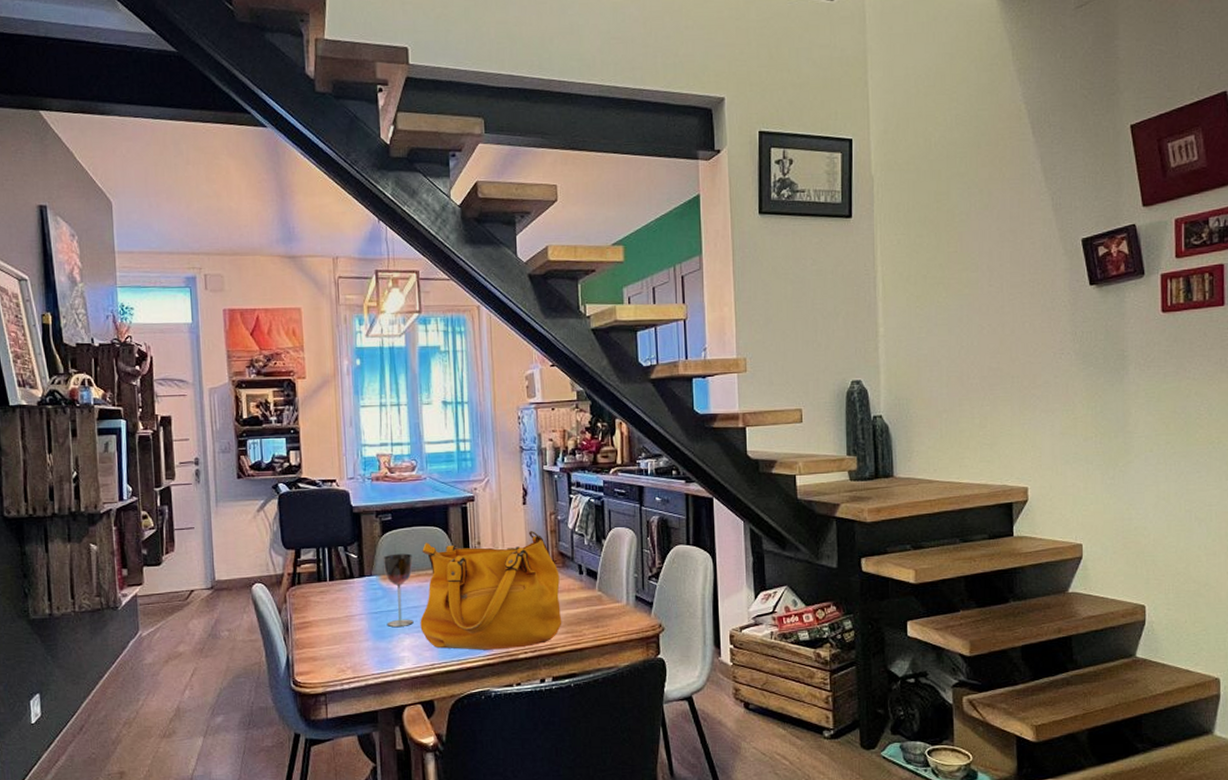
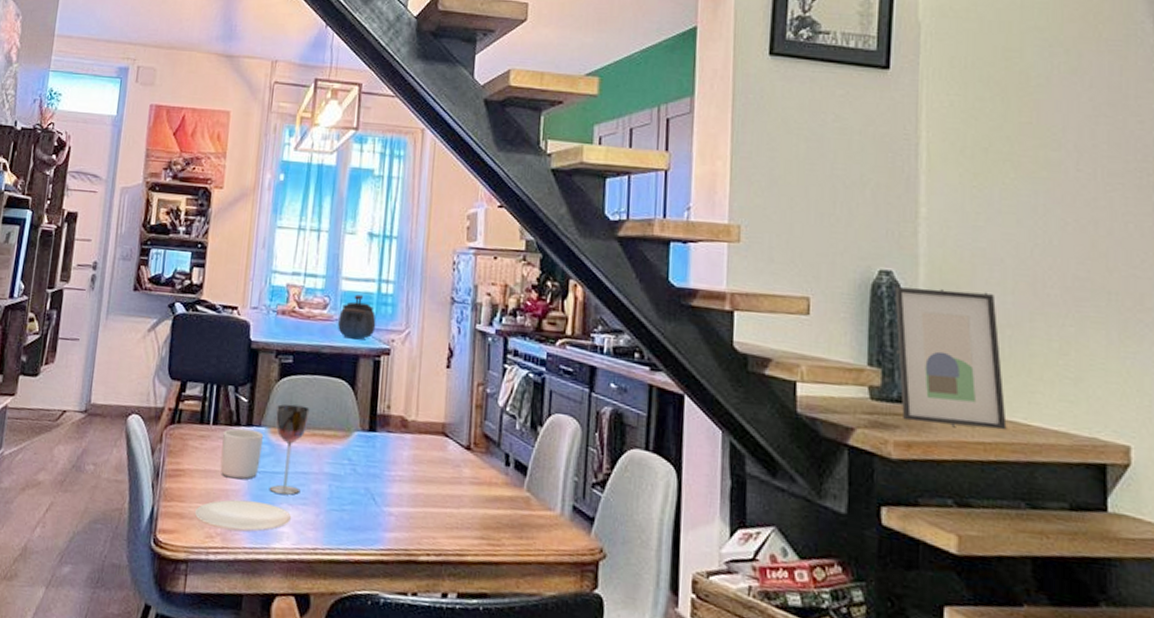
plate: none [325,636,410,663] -> present [194,499,292,533]
mug: none [340,579,376,622] -> present [220,428,264,480]
handbag: present [420,531,562,650] -> none [307,396,481,548]
kettle: none [425,455,459,493] -> present [337,294,376,340]
picture frame: none [863,388,945,493] -> present [894,287,1007,431]

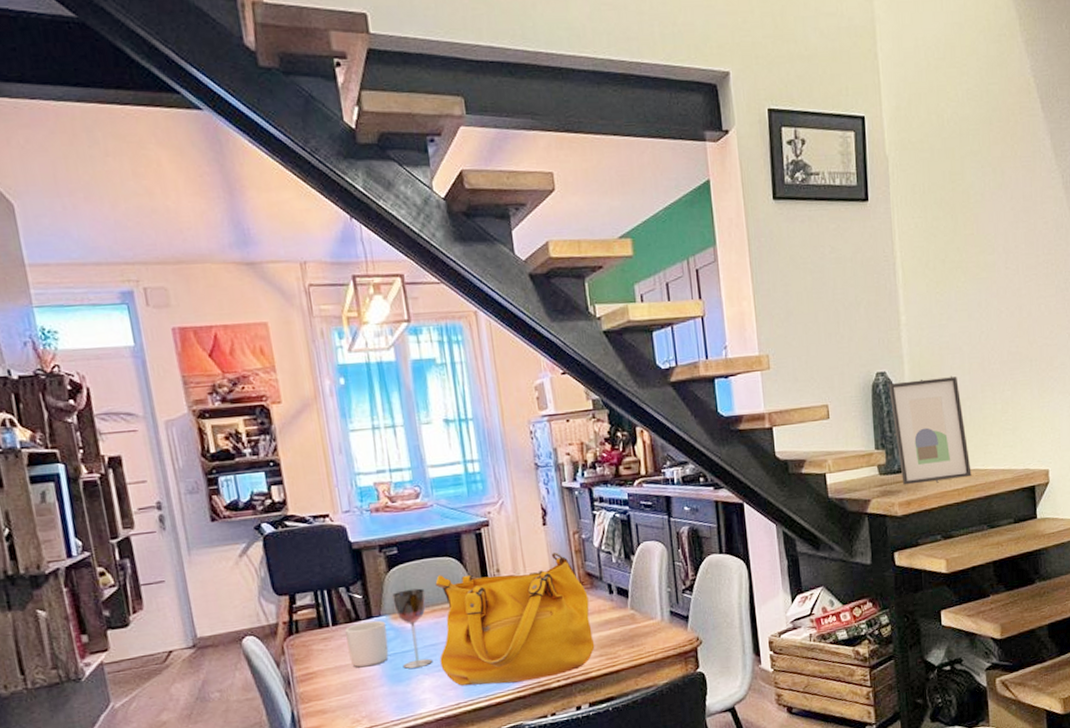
plate: present [194,499,292,533] -> none [335,678,431,713]
handbag: none [307,396,481,548] -> present [435,553,595,686]
kettle: present [337,294,376,340] -> none [432,478,471,520]

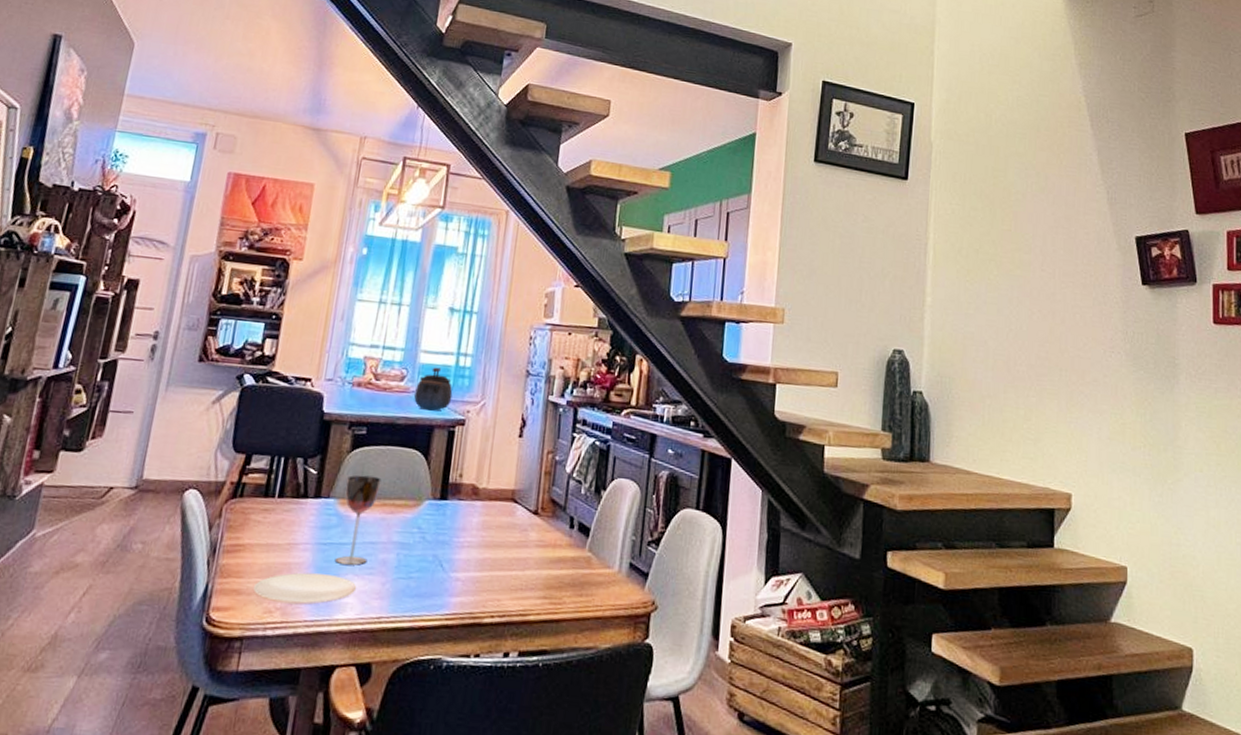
plate: none [335,678,431,713] -> present [253,572,357,606]
mug: present [345,620,389,668] -> none [283,500,332,552]
kettle: none [432,478,471,520] -> present [413,367,453,411]
handbag: present [435,553,595,686] -> none [373,467,547,610]
picture frame: present [889,376,972,485] -> none [904,364,984,483]

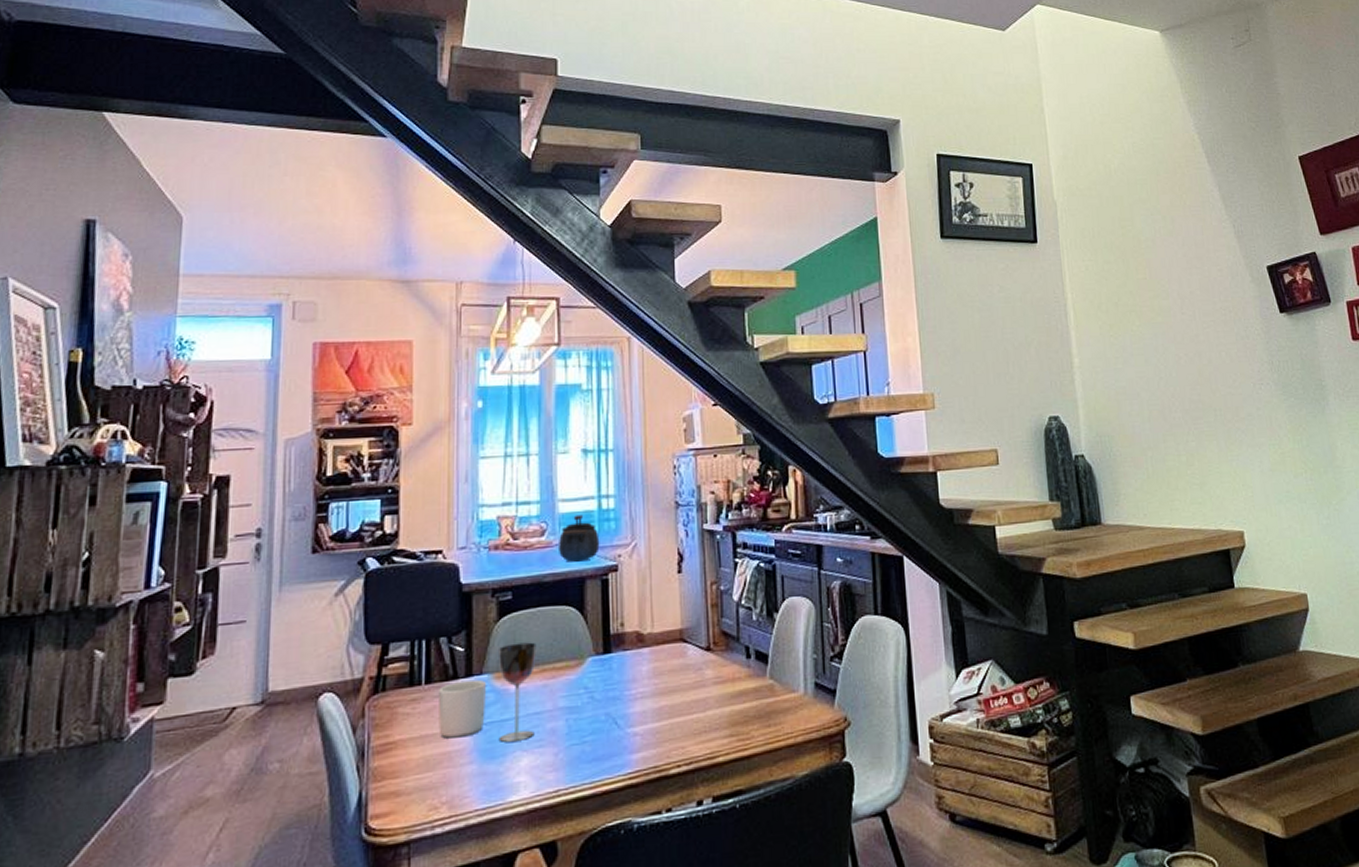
plate: present [253,572,357,606] -> none [412,755,528,798]
mug: none [283,500,332,552] -> present [438,679,487,739]

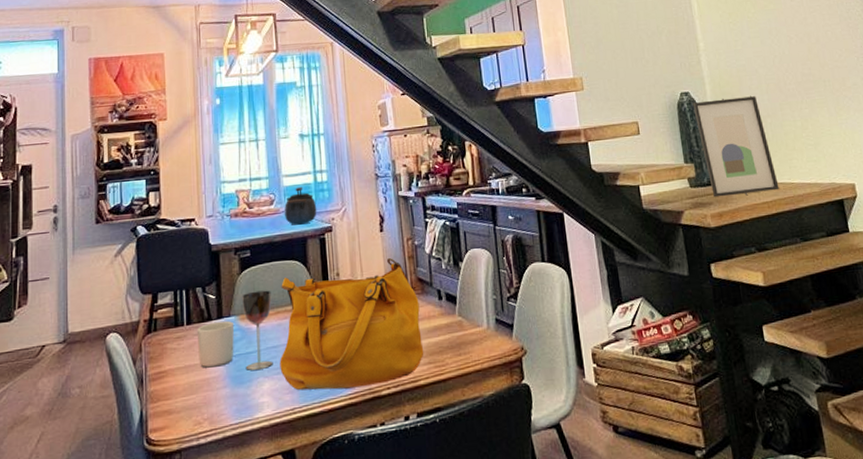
handbag: none [543,606,725,768] -> present [279,258,424,391]
picture frame: none [1062,423,1158,543] -> present [692,95,780,198]

